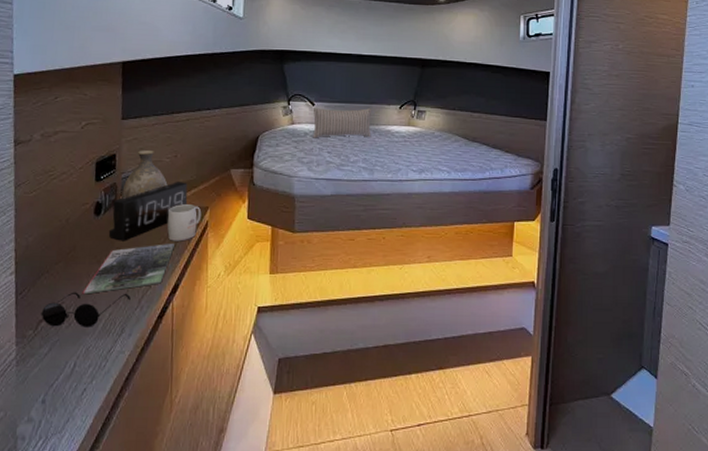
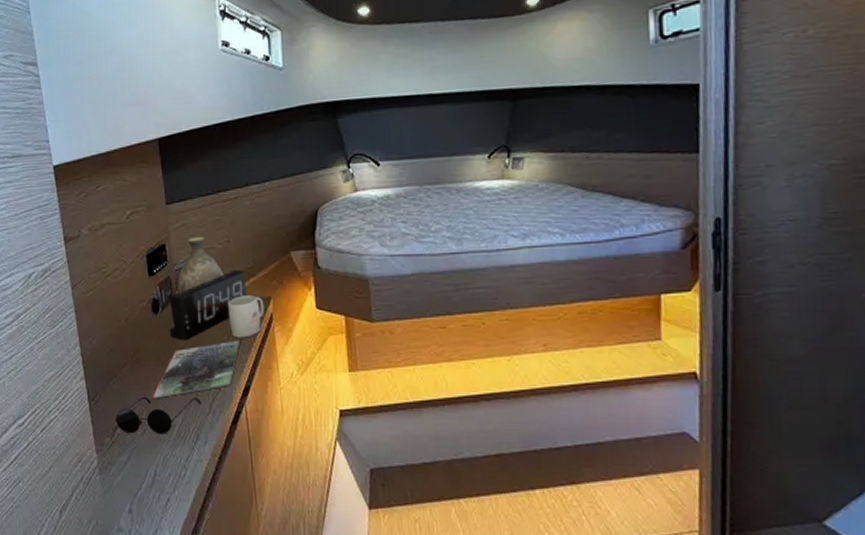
pillow: present [313,108,372,138] -> none [380,162,455,206]

